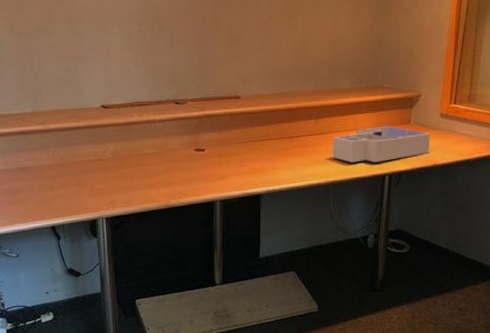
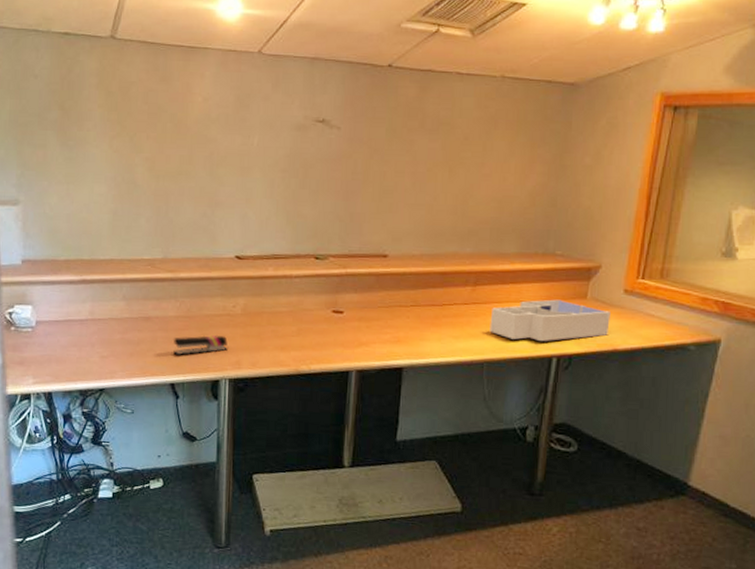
stapler: none [49,179,102,200] -> present [173,335,228,355]

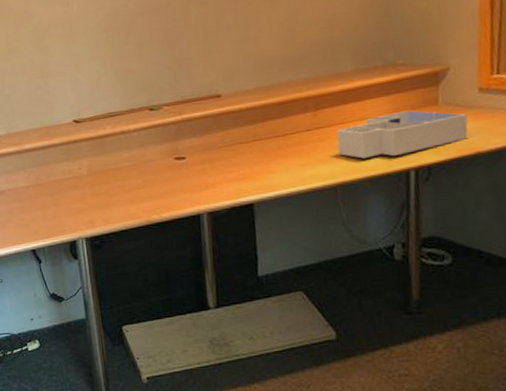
stapler: present [173,335,228,355] -> none [27,198,79,222]

